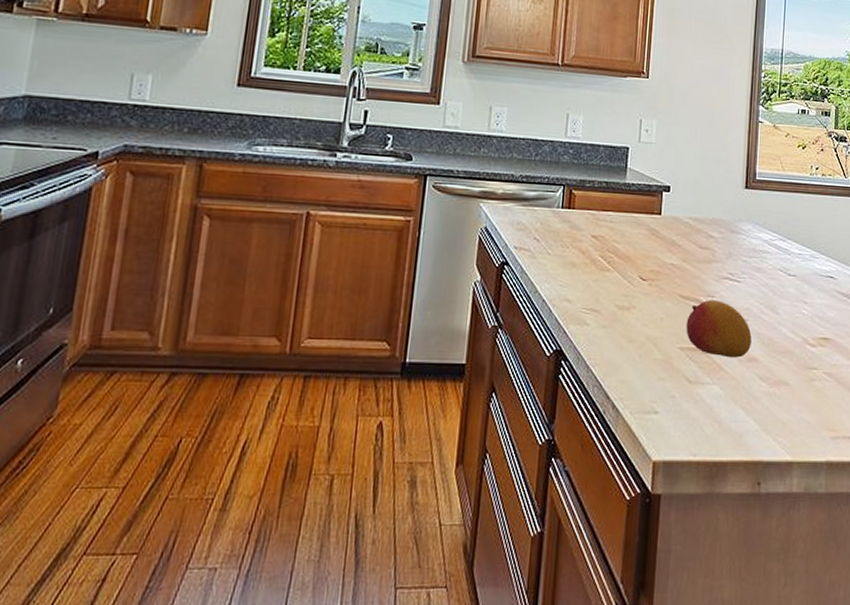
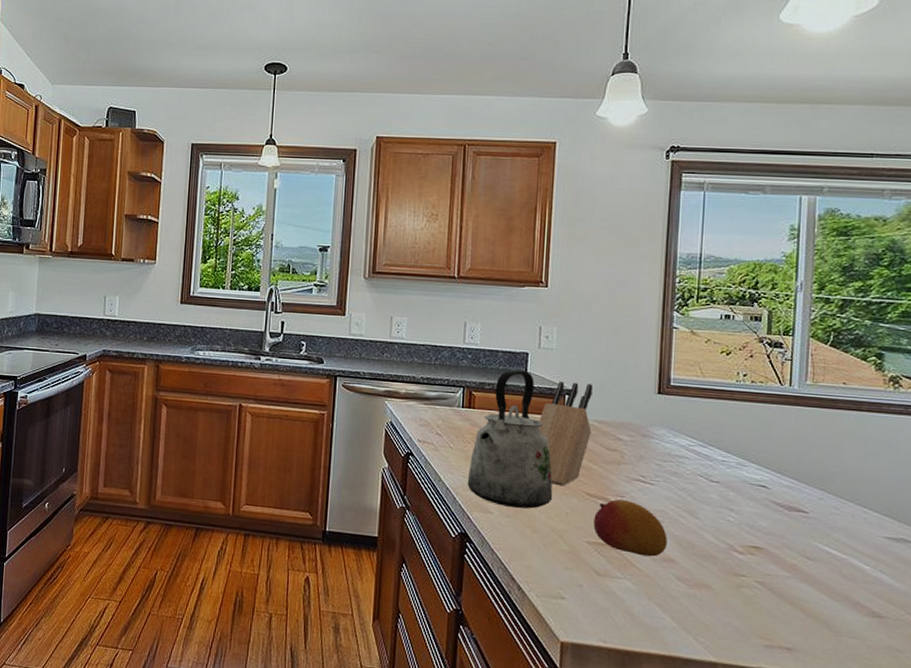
kettle: none [564,165,649,317] -> present [467,369,553,509]
knife block: none [637,178,688,290] -> present [538,382,593,487]

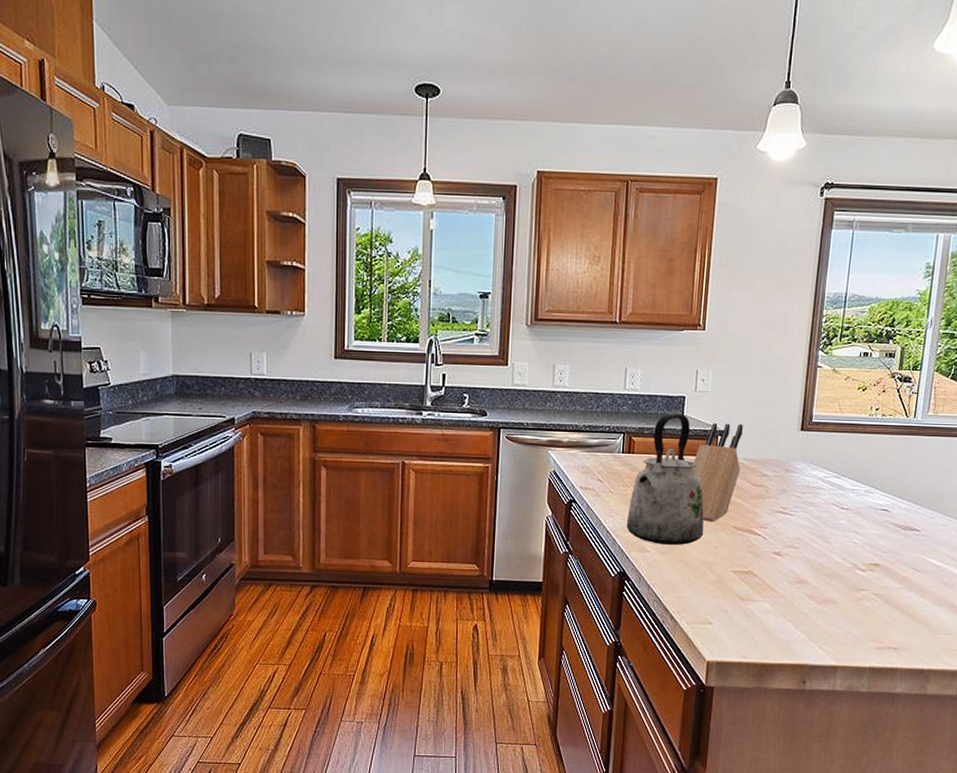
fruit: present [593,499,667,557] -> none [739,531,802,580]

